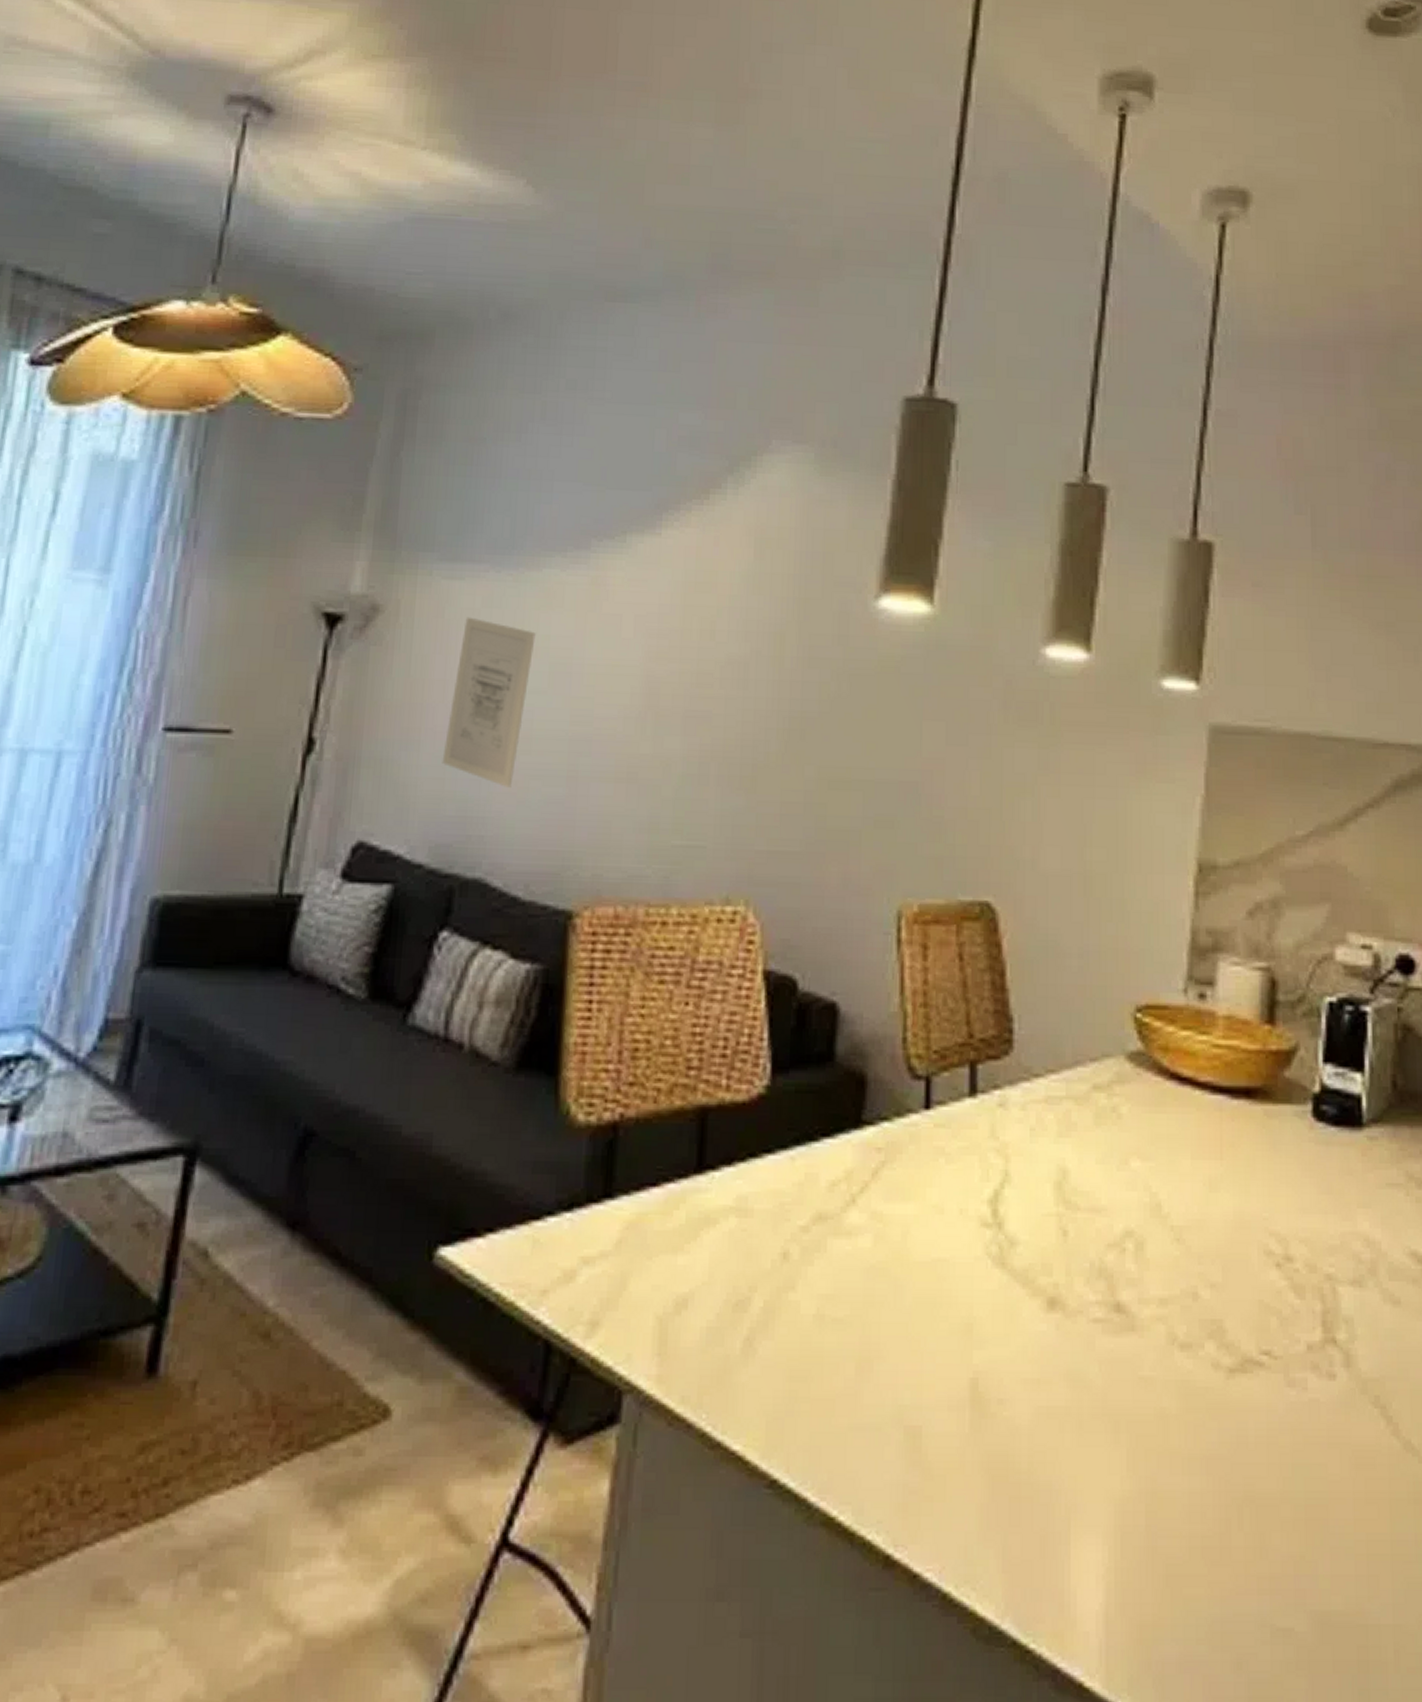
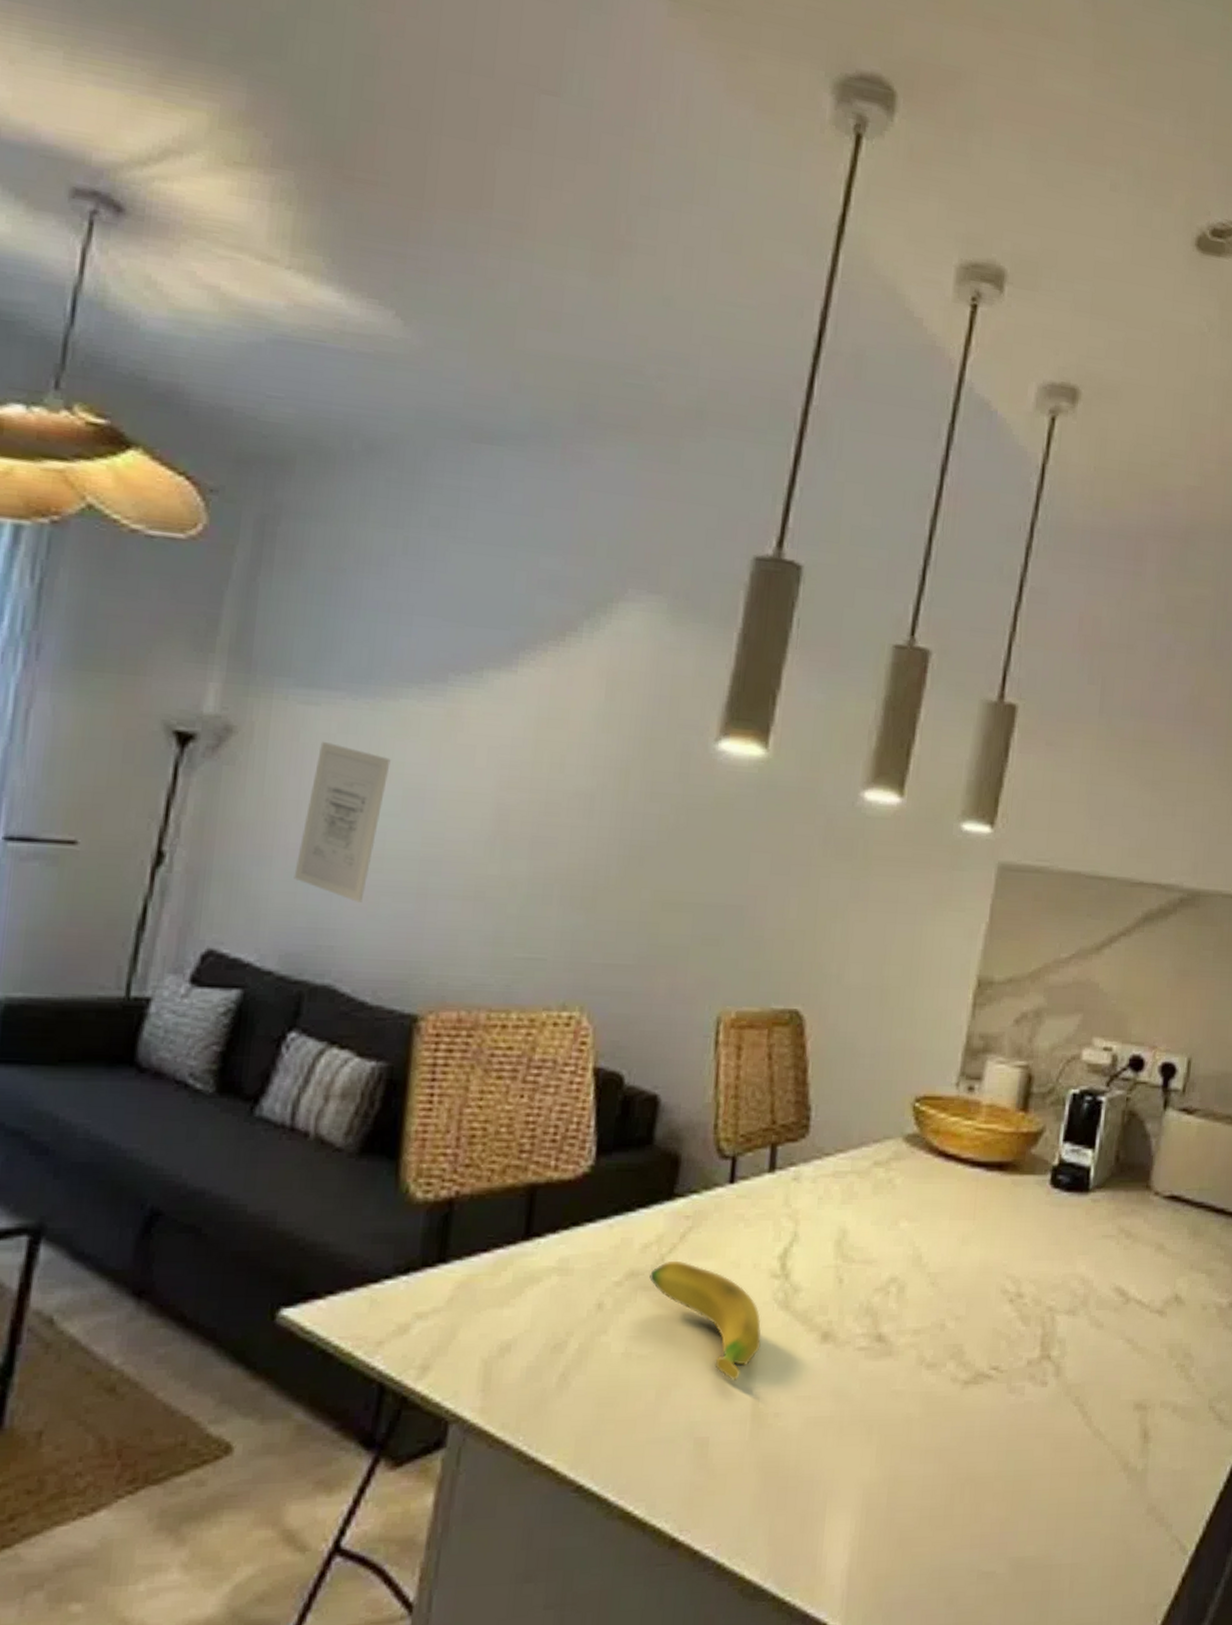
banana: none [840,1202,975,1355] -> present [649,1260,761,1380]

